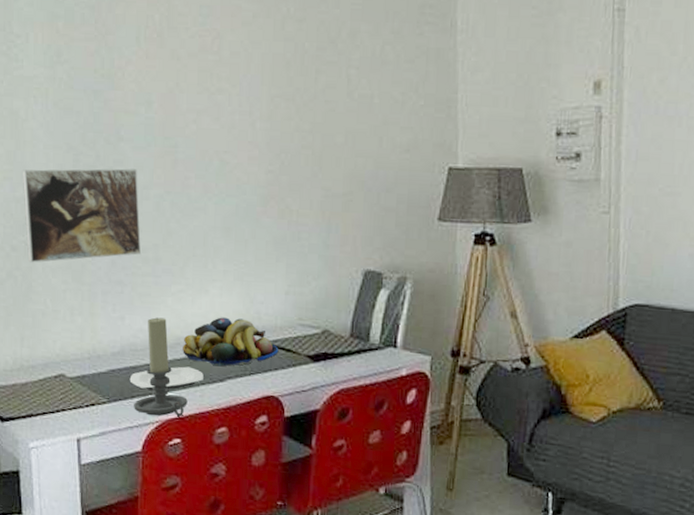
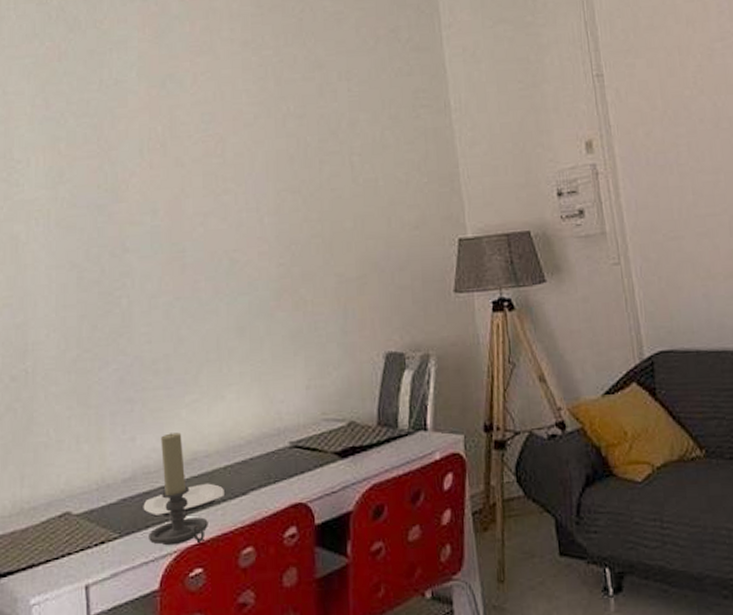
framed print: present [22,168,141,263] -> none [22,279,151,392]
fruit bowl: present [183,317,279,367] -> none [200,421,304,479]

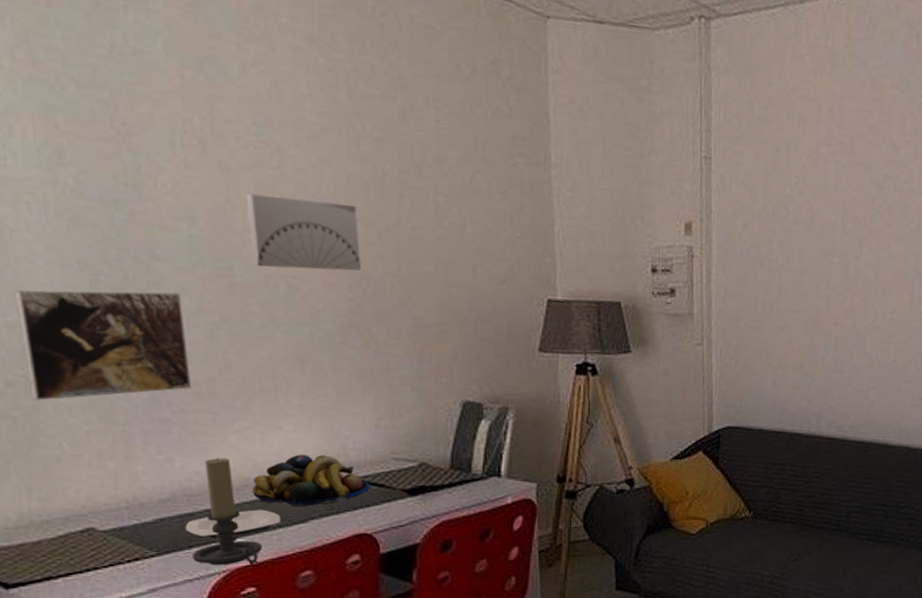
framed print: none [22,279,151,392] -> present [14,290,191,401]
wall art: none [196,177,289,246] -> present [246,193,361,271]
fruit bowl: none [200,421,304,479] -> present [252,454,370,507]

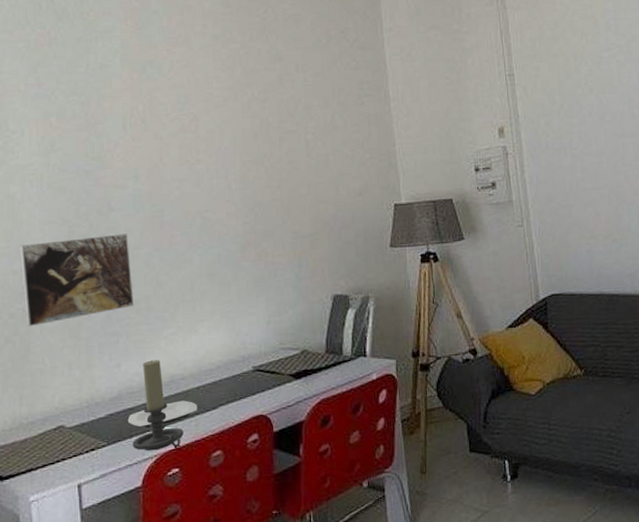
wall art: present [246,193,361,271] -> none [173,151,253,207]
fruit bowl: present [252,454,370,507] -> none [177,350,264,396]

